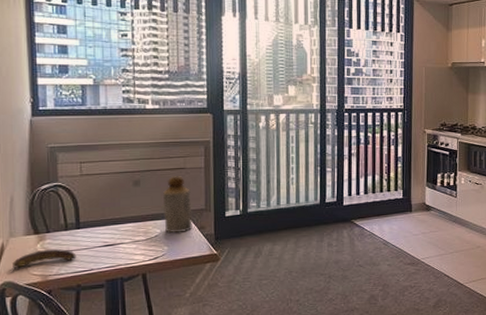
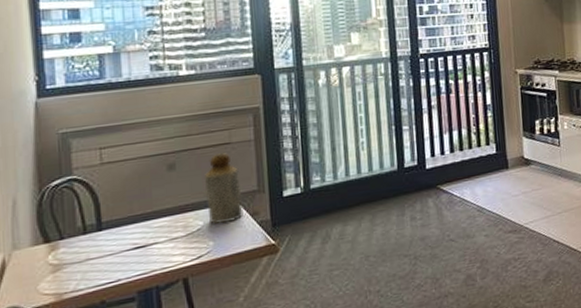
banana: present [10,249,77,273] -> none [14,258,99,296]

